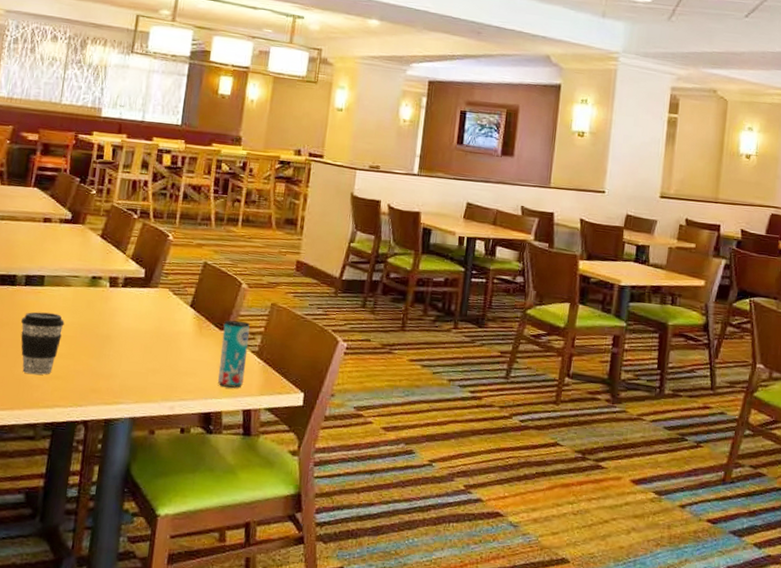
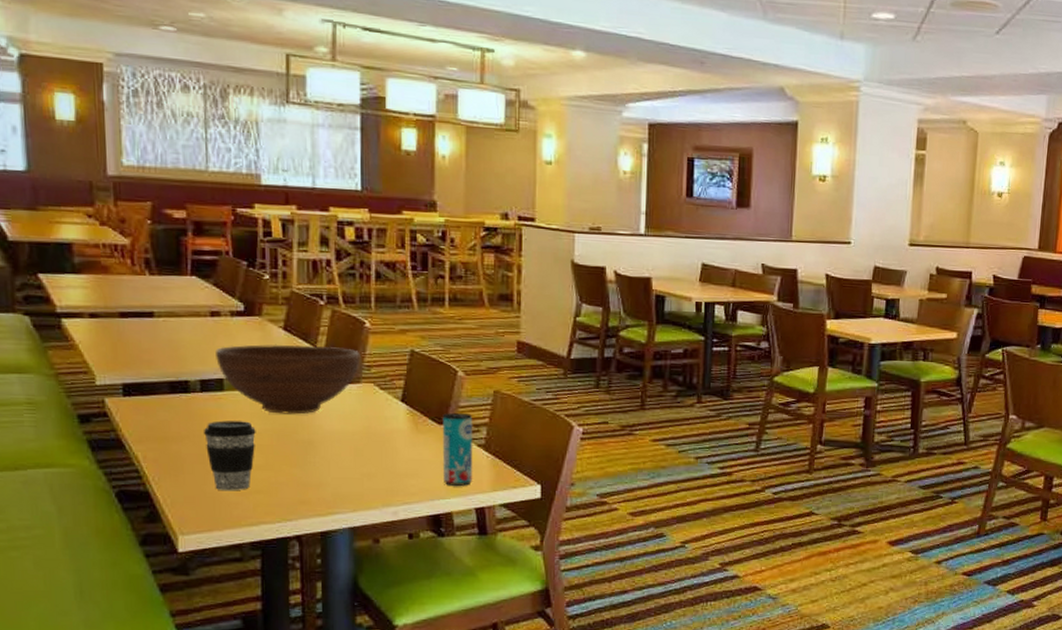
fruit bowl: none [41,247,161,312] -> present [216,344,361,415]

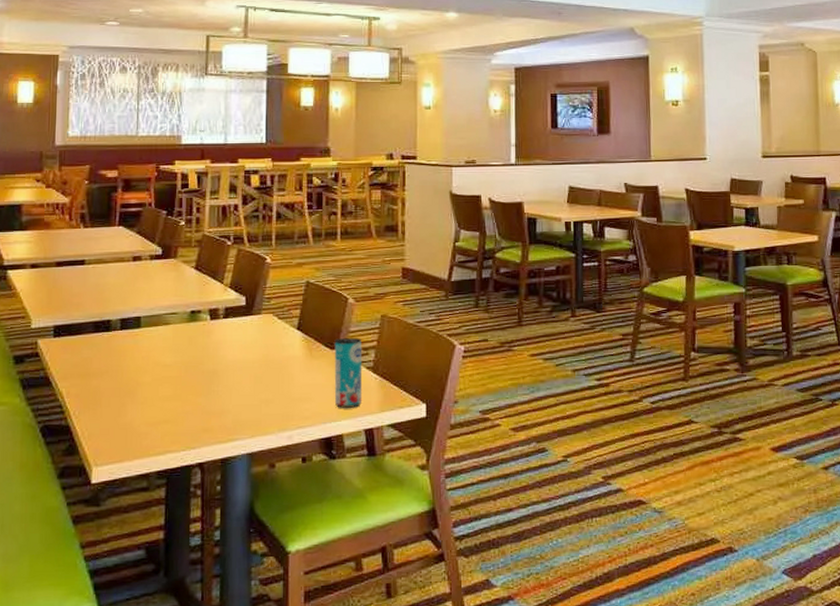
coffee cup: present [204,421,256,491] -> none [121,355,167,422]
fruit bowl: present [216,344,361,415] -> none [135,281,262,347]

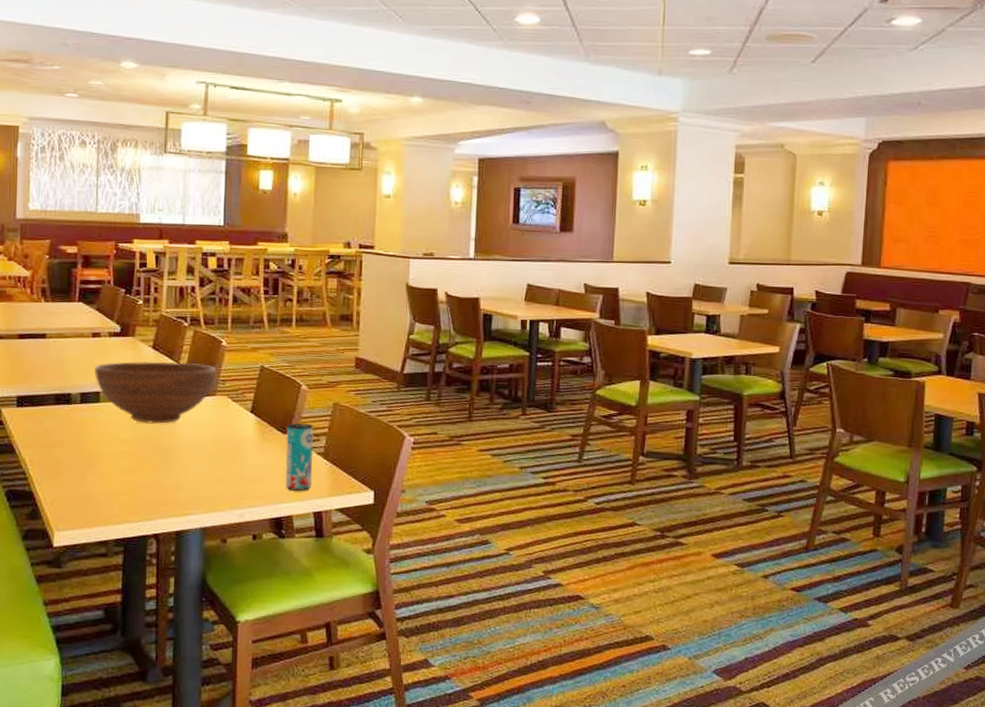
fruit bowl: none [135,281,262,347] -> present [95,361,217,424]

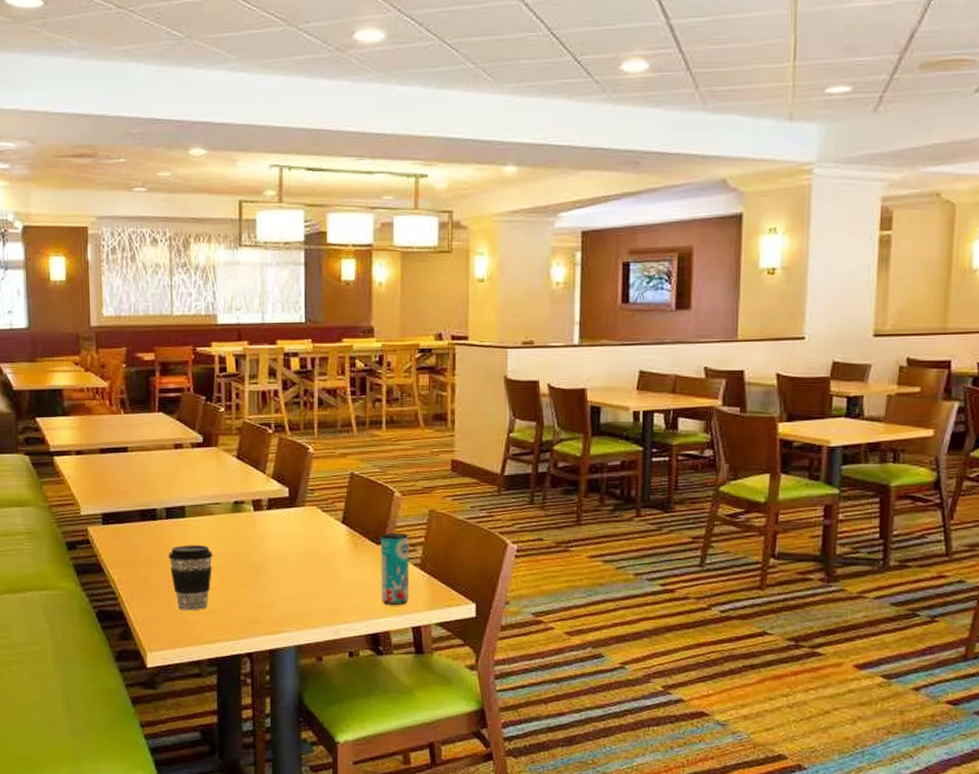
coffee cup: none [81,429,125,492] -> present [169,545,213,611]
fruit bowl: present [95,361,217,424] -> none [179,472,305,538]

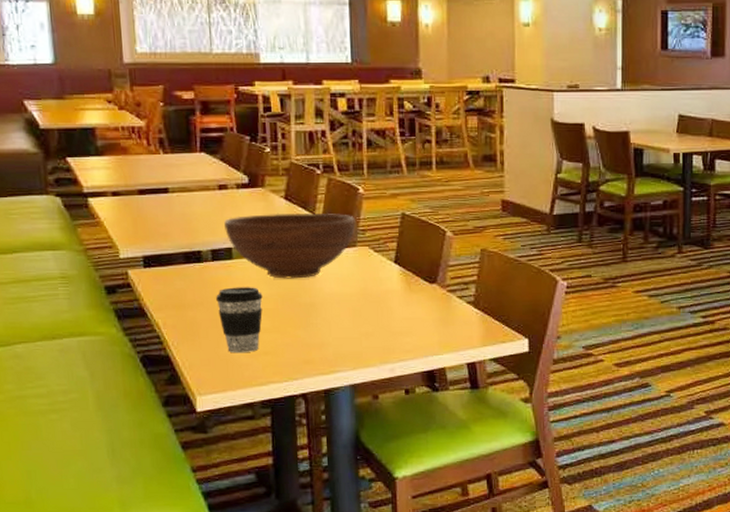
fruit bowl: none [179,472,305,538] -> present [224,212,356,279]
beverage can: present [380,532,410,605] -> none [433,271,464,342]

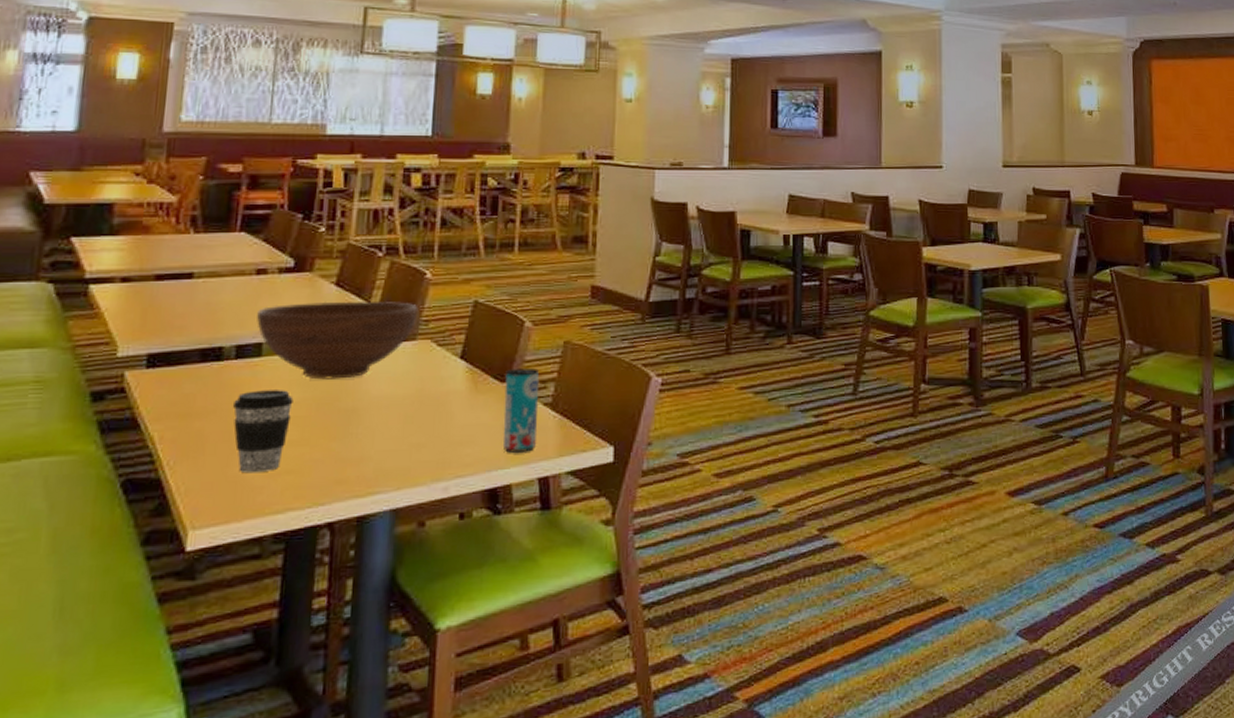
beverage can: none [433,271,464,342] -> present [502,367,539,453]

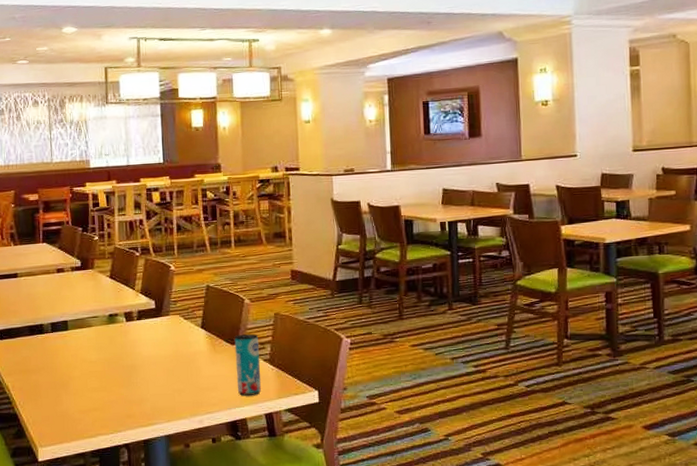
coffee cup: present [233,390,293,473] -> none [55,353,92,410]
fruit bowl: present [257,300,419,380] -> none [61,287,168,346]

